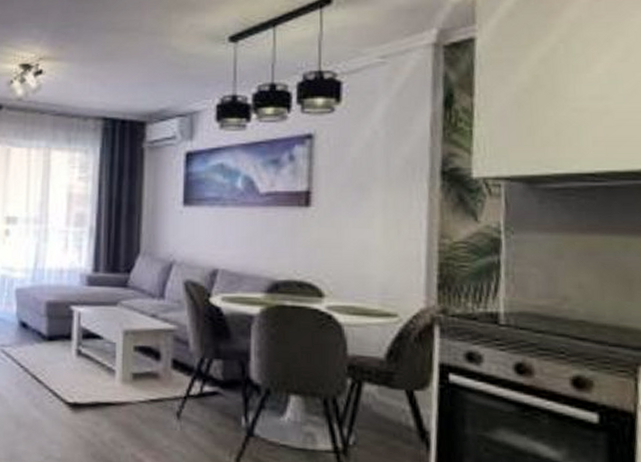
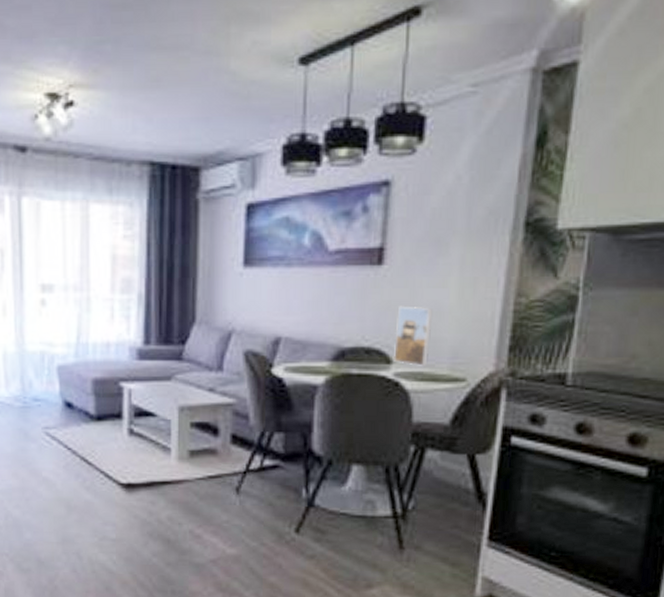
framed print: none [324,243,360,301] -> present [392,306,433,366]

